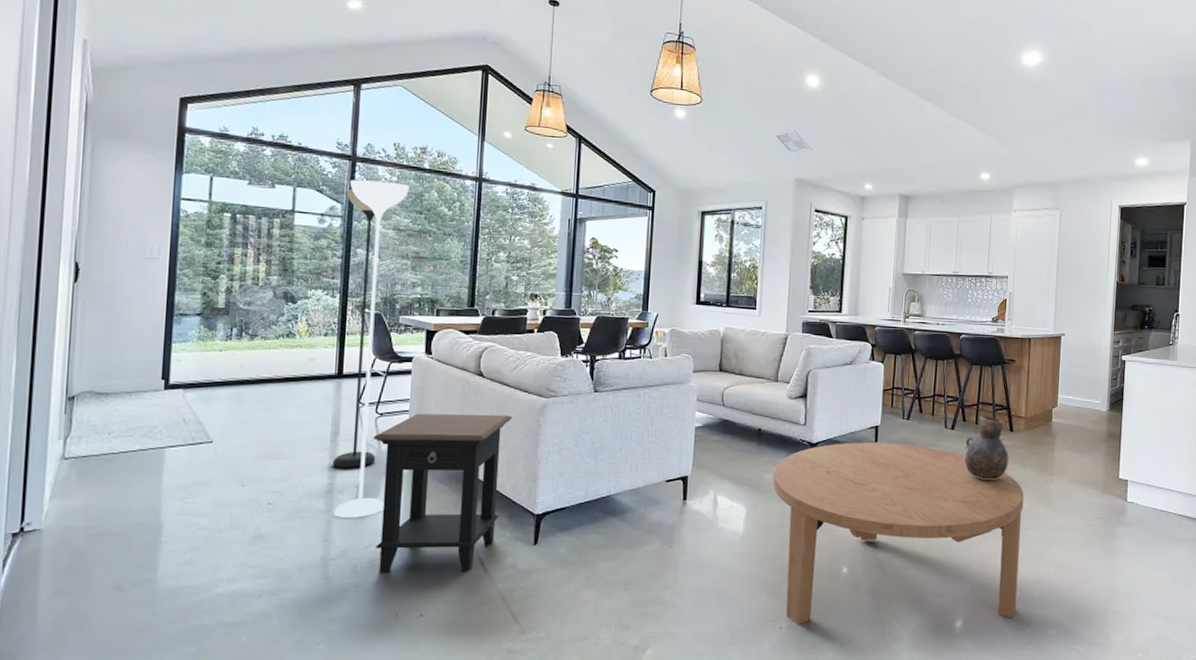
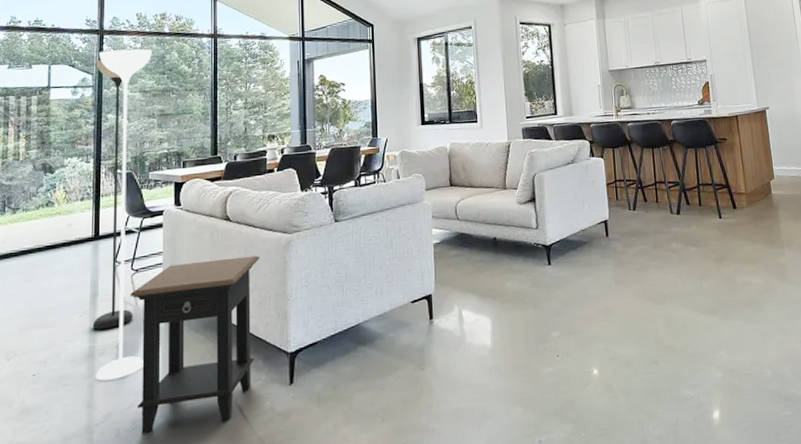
coffee table: present [773,442,1024,624] -> none [513,234,771,436]
vase: present [964,415,1009,481] -> none [693,196,738,261]

